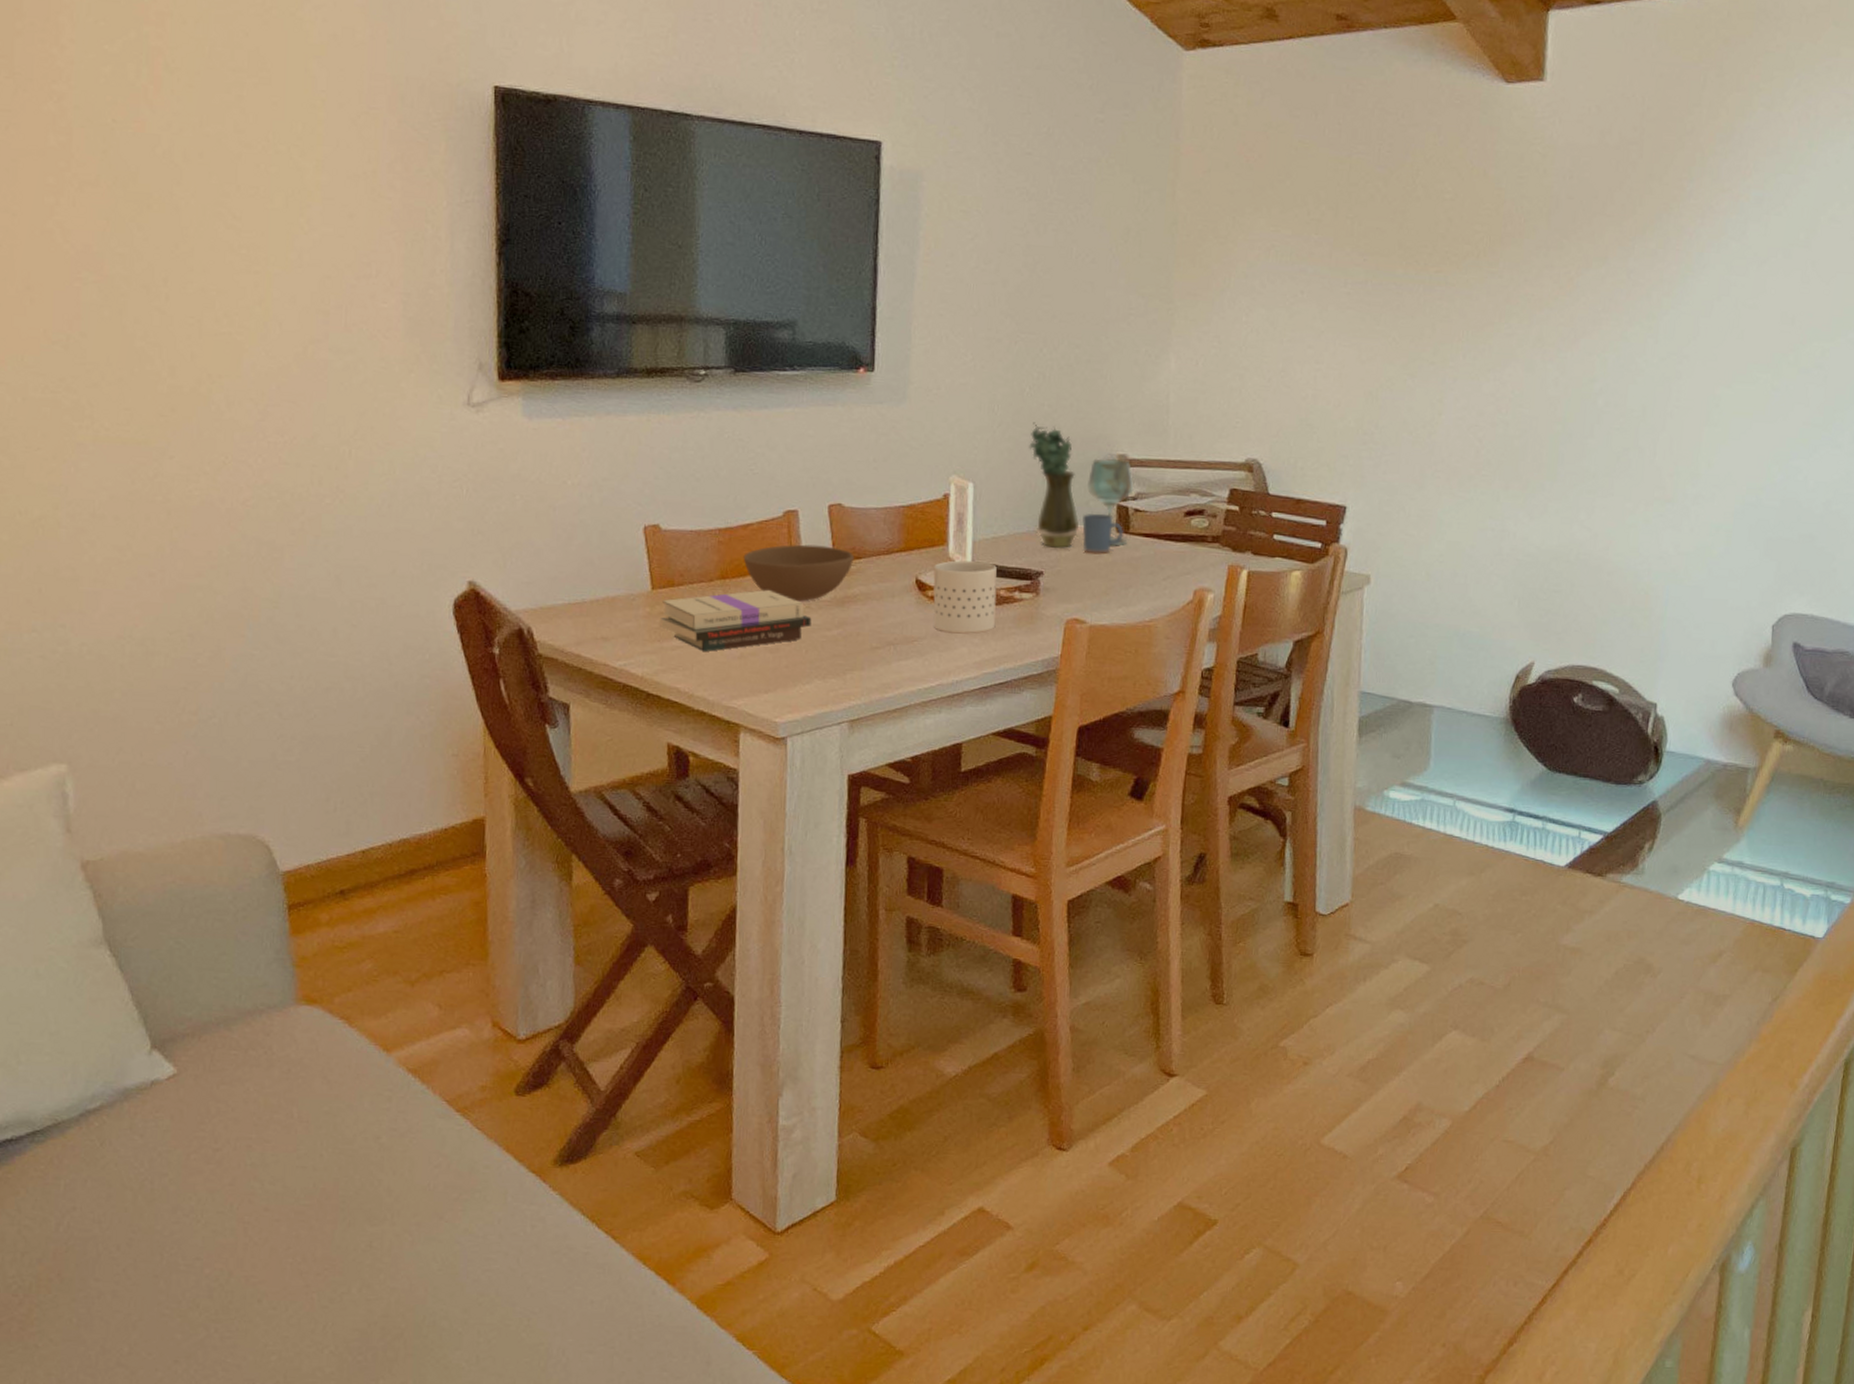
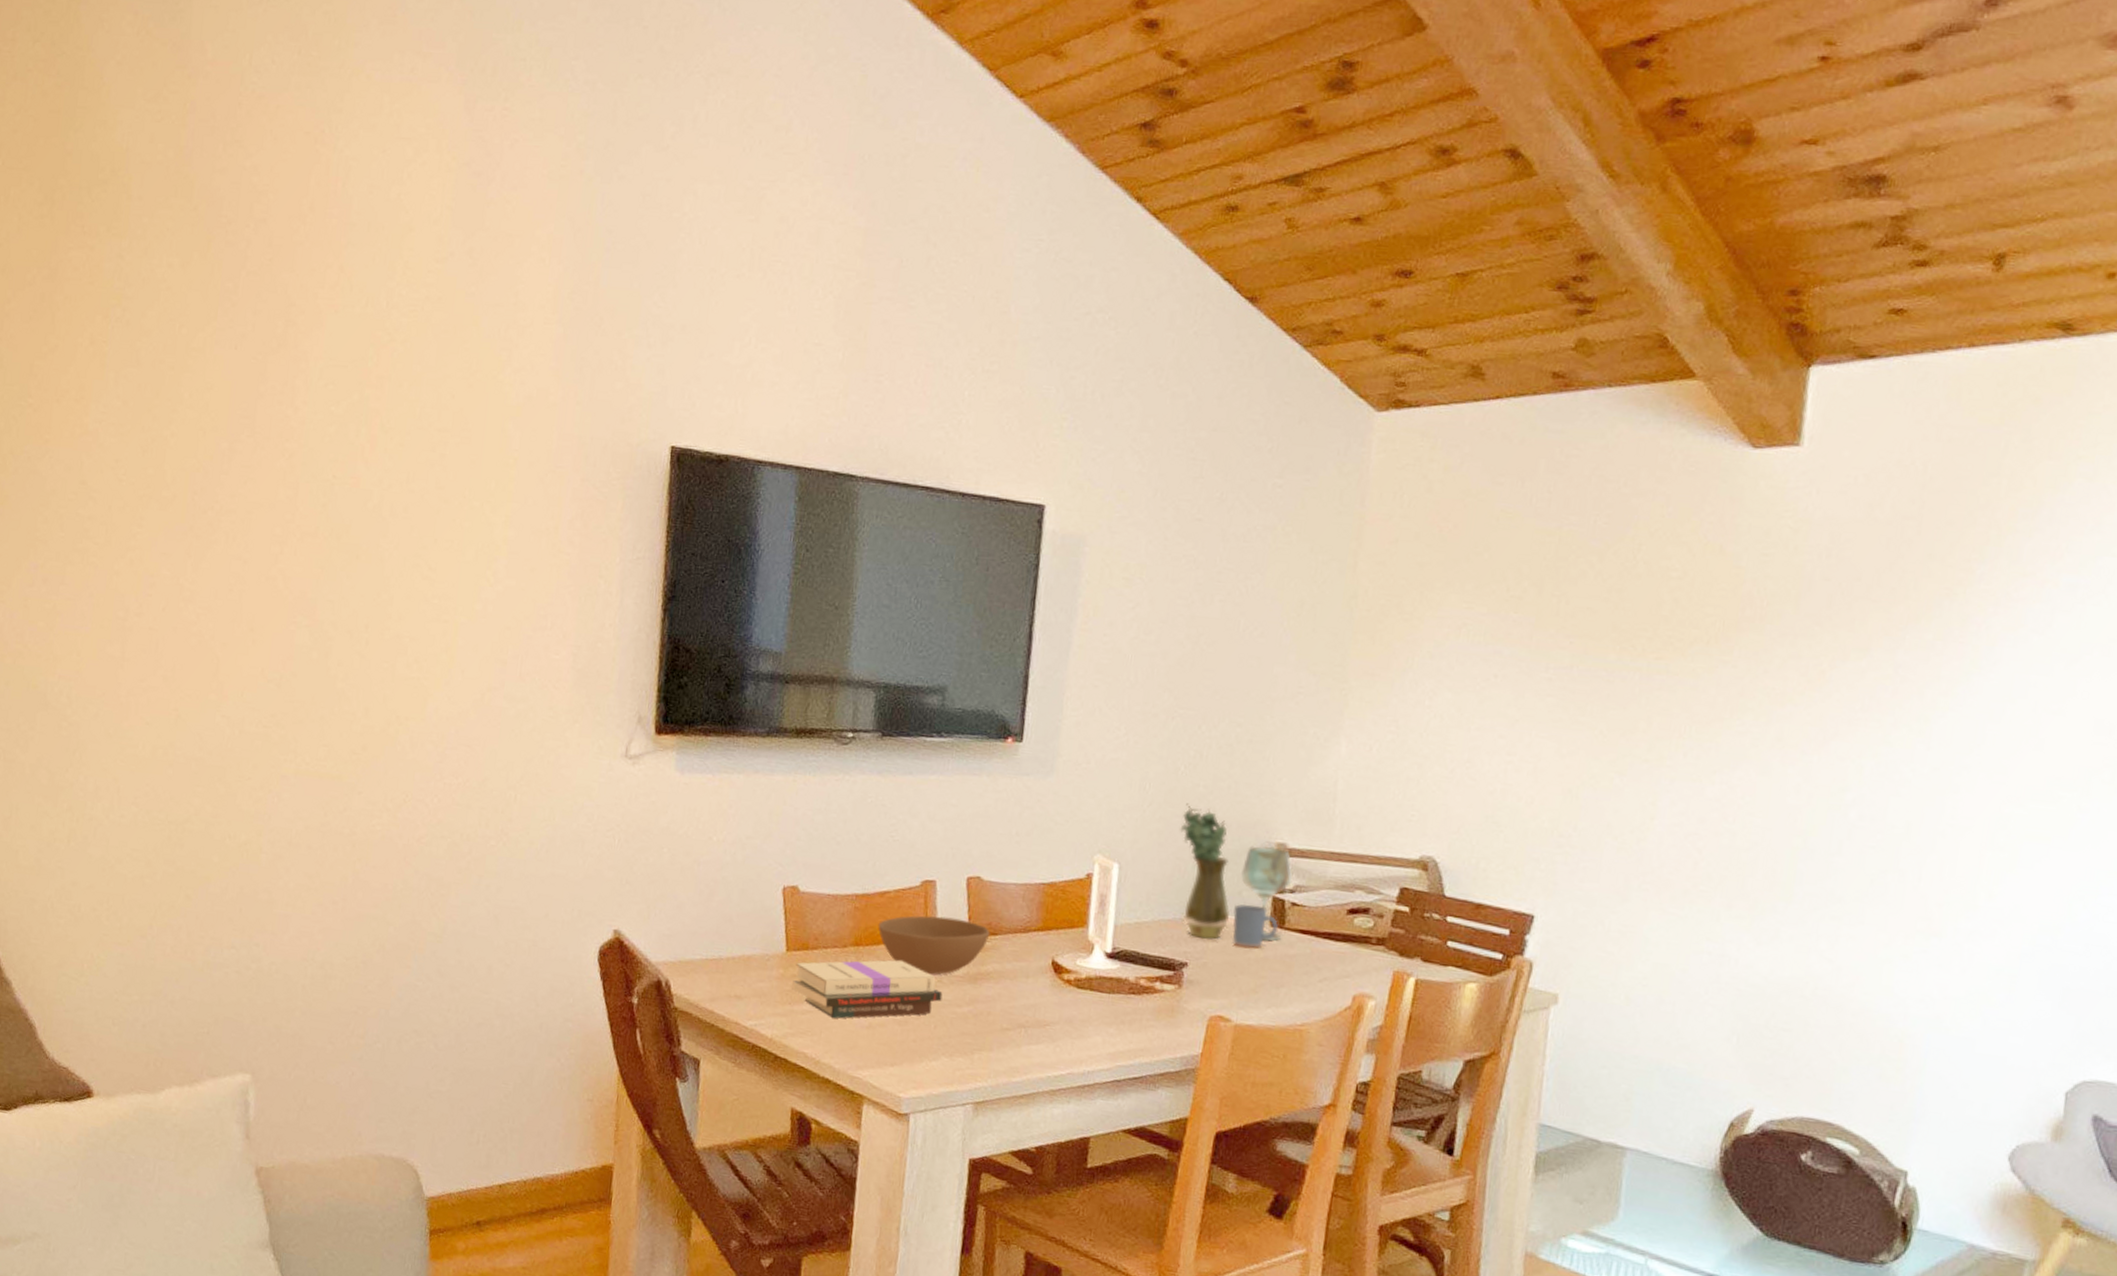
mug: present [933,560,997,634] -> none [1067,944,1138,1023]

